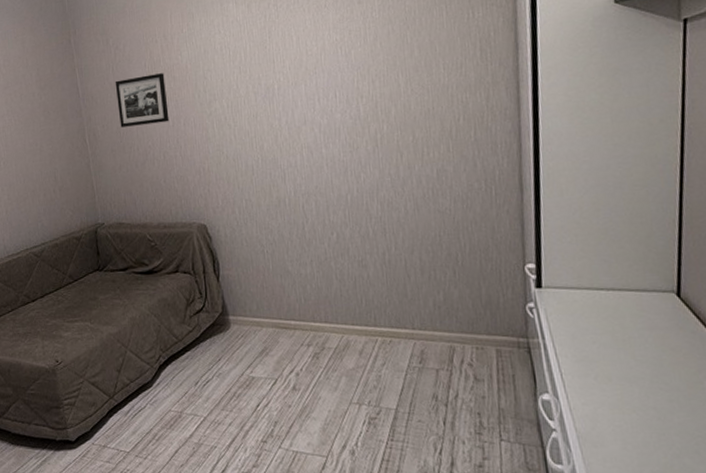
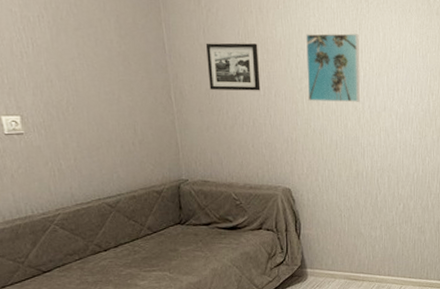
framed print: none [212,43,276,125] -> present [306,33,360,102]

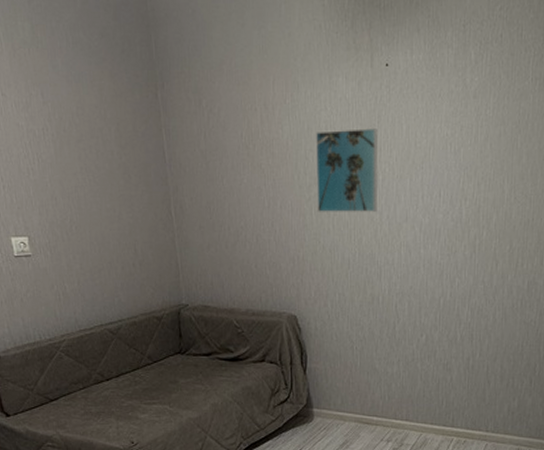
picture frame: present [205,43,261,91] -> none [206,147,265,203]

